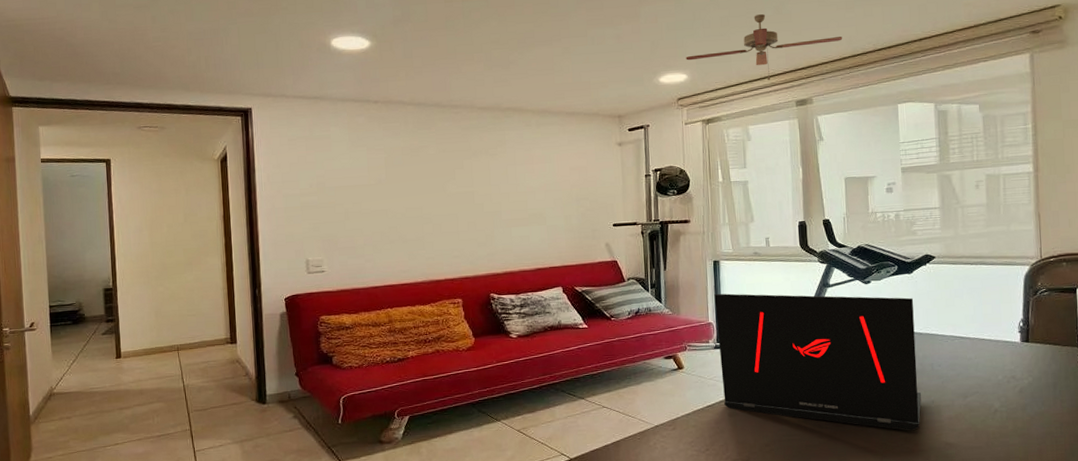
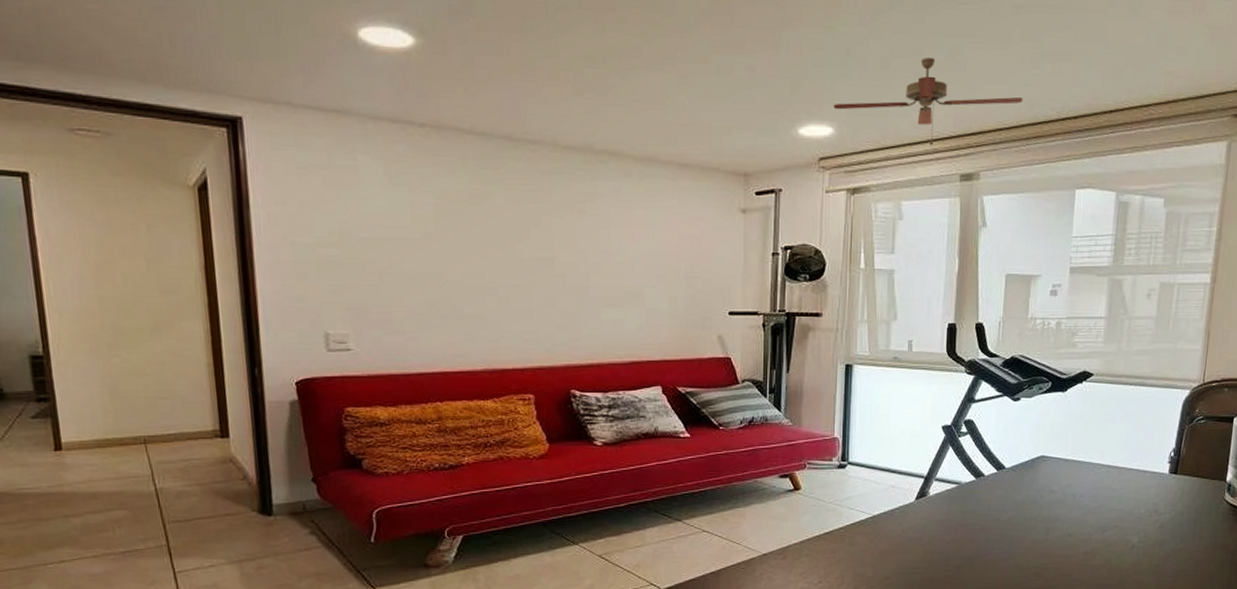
laptop: present [714,293,921,431] -> none [843,403,1064,566]

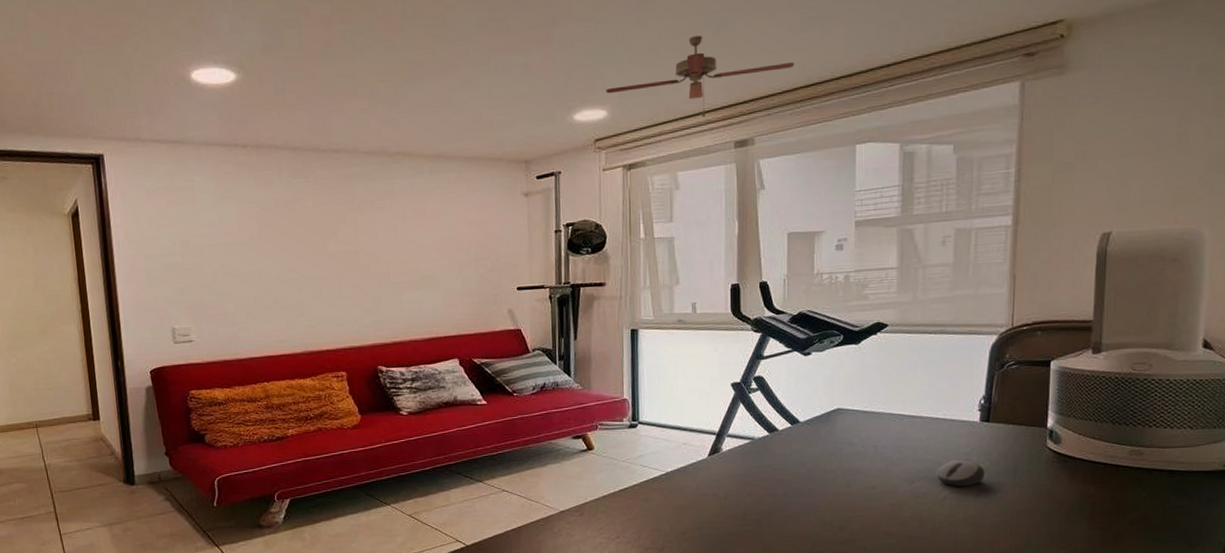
computer mouse: none [1127,510,1170,537] -> present [936,460,985,487]

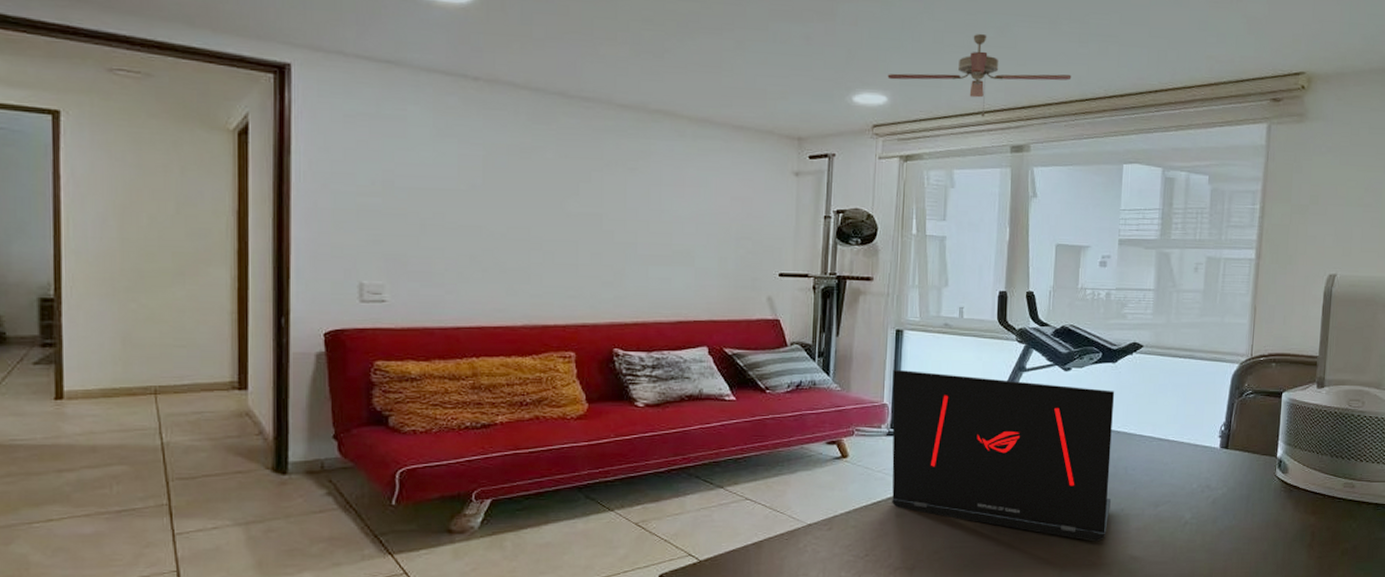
laptop: none [631,366,861,519] -> present [892,369,1115,542]
computer mouse: present [936,460,985,487] -> none [1179,485,1222,513]

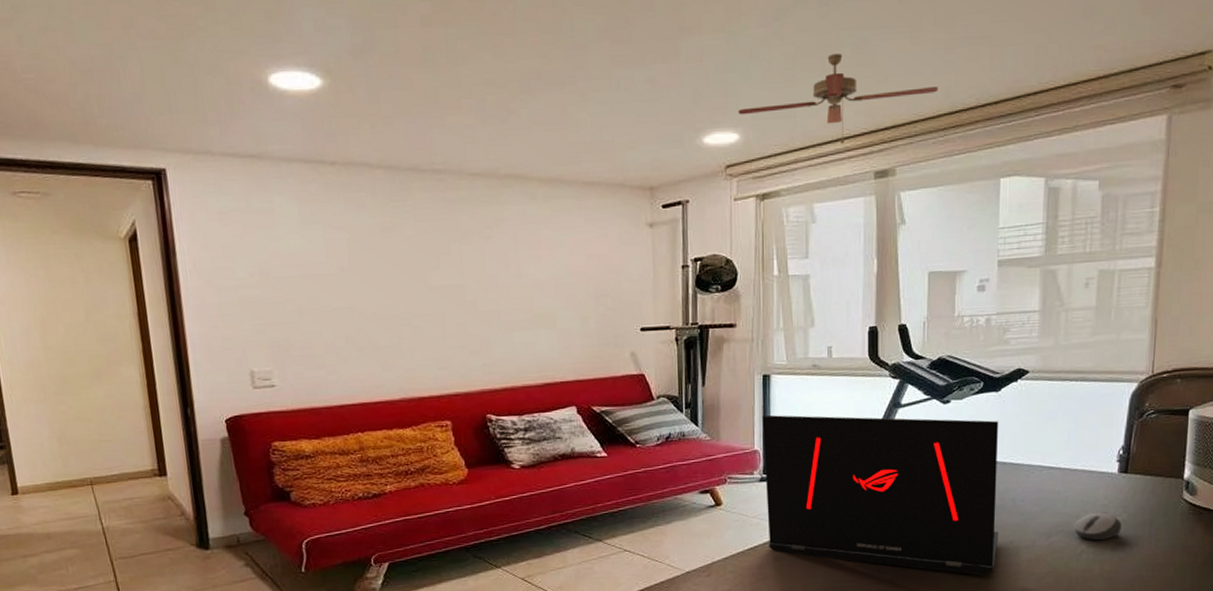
computer mouse: none [1179,485,1222,513] -> present [1074,513,1122,541]

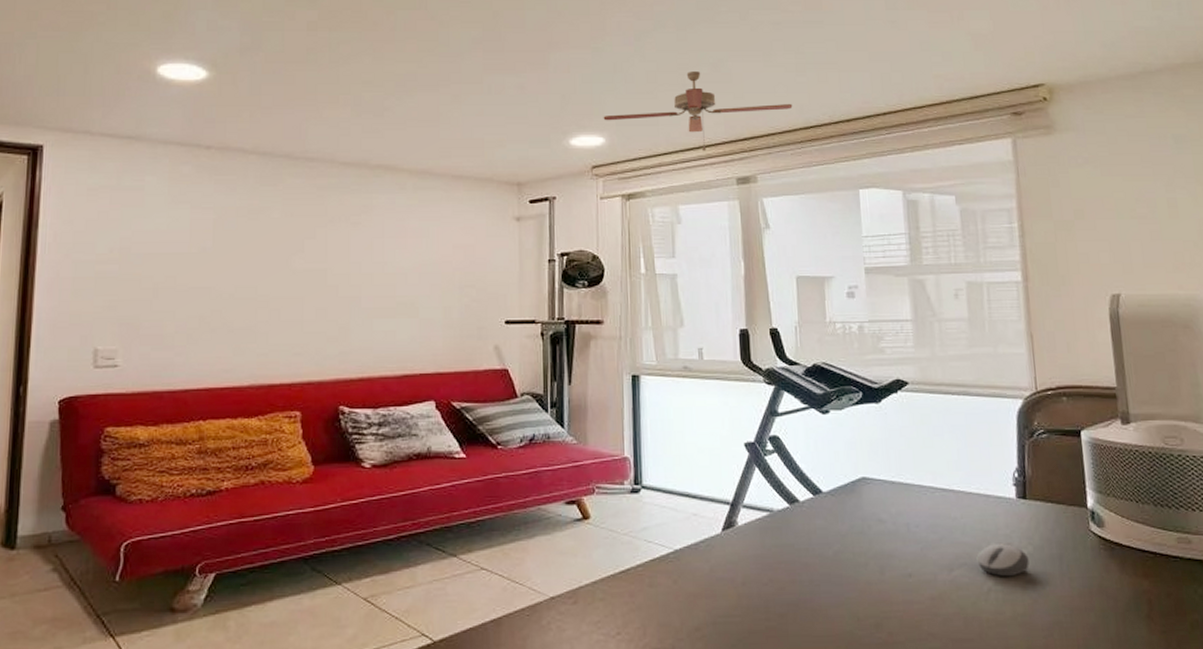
laptop: present [762,414,999,576] -> none [632,418,896,615]

